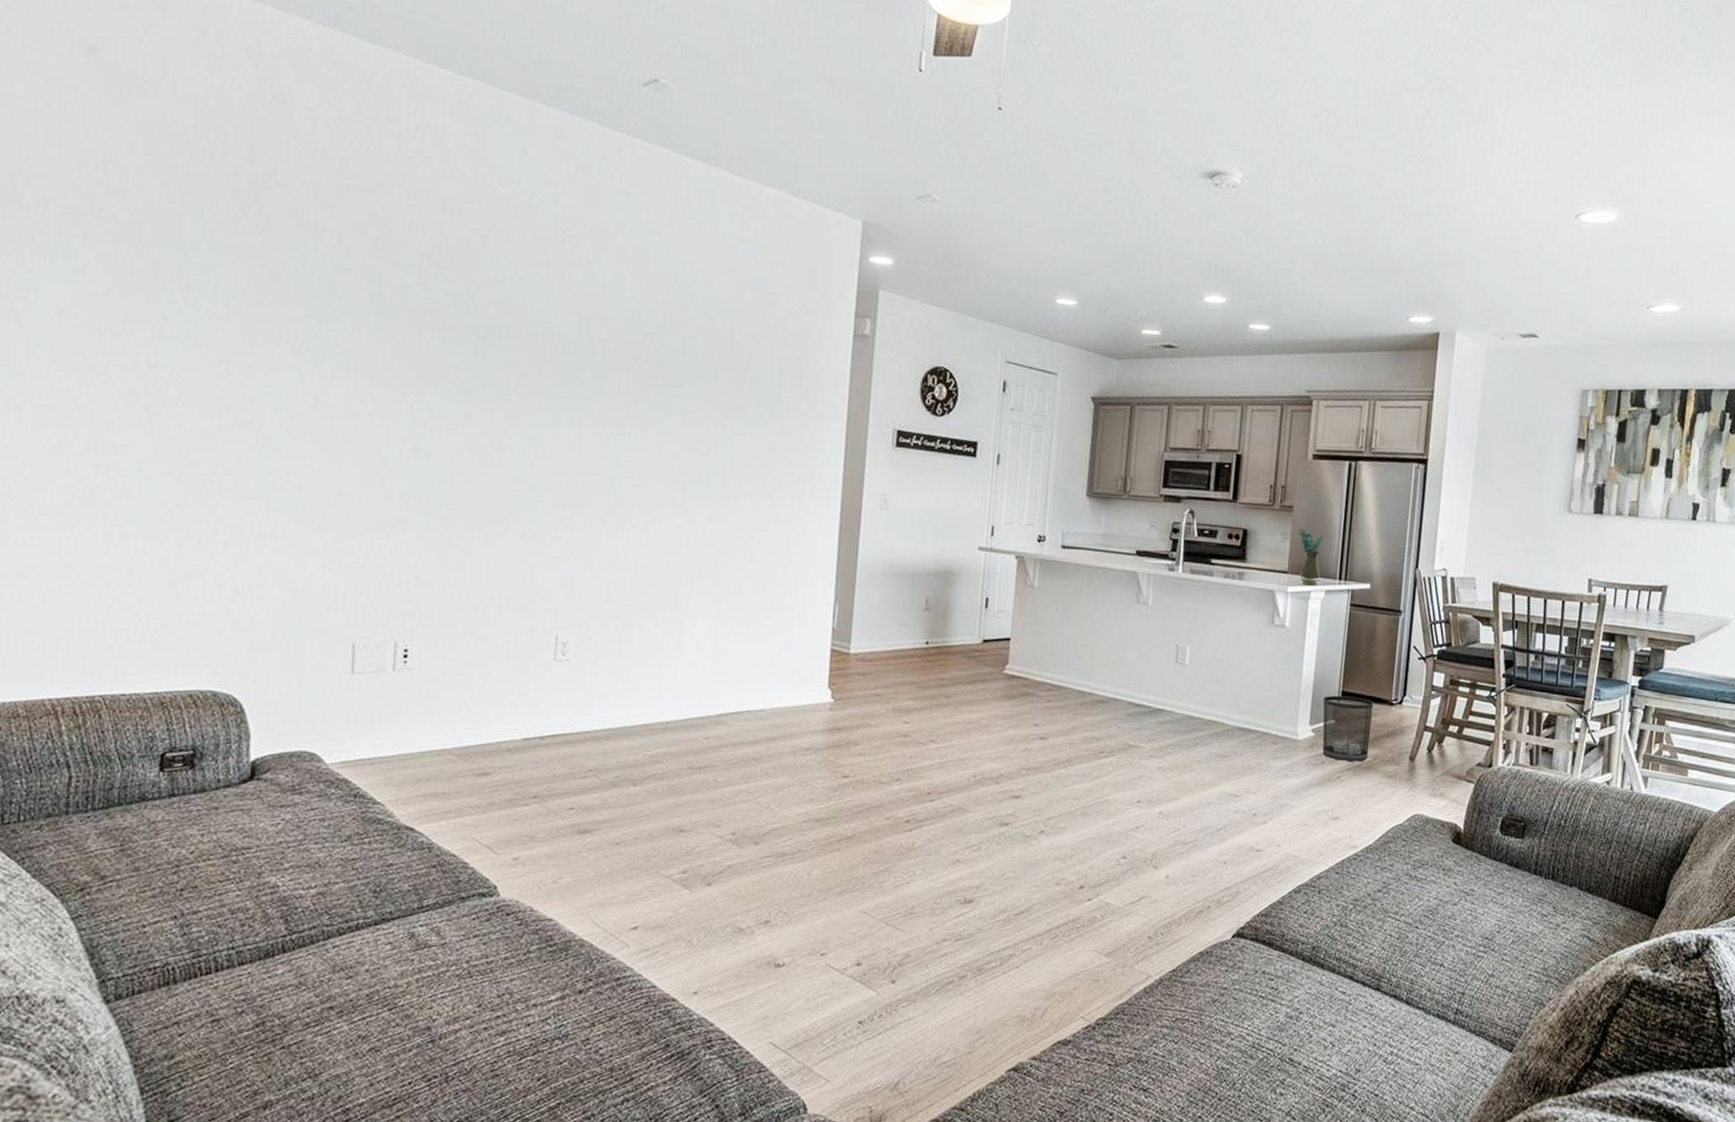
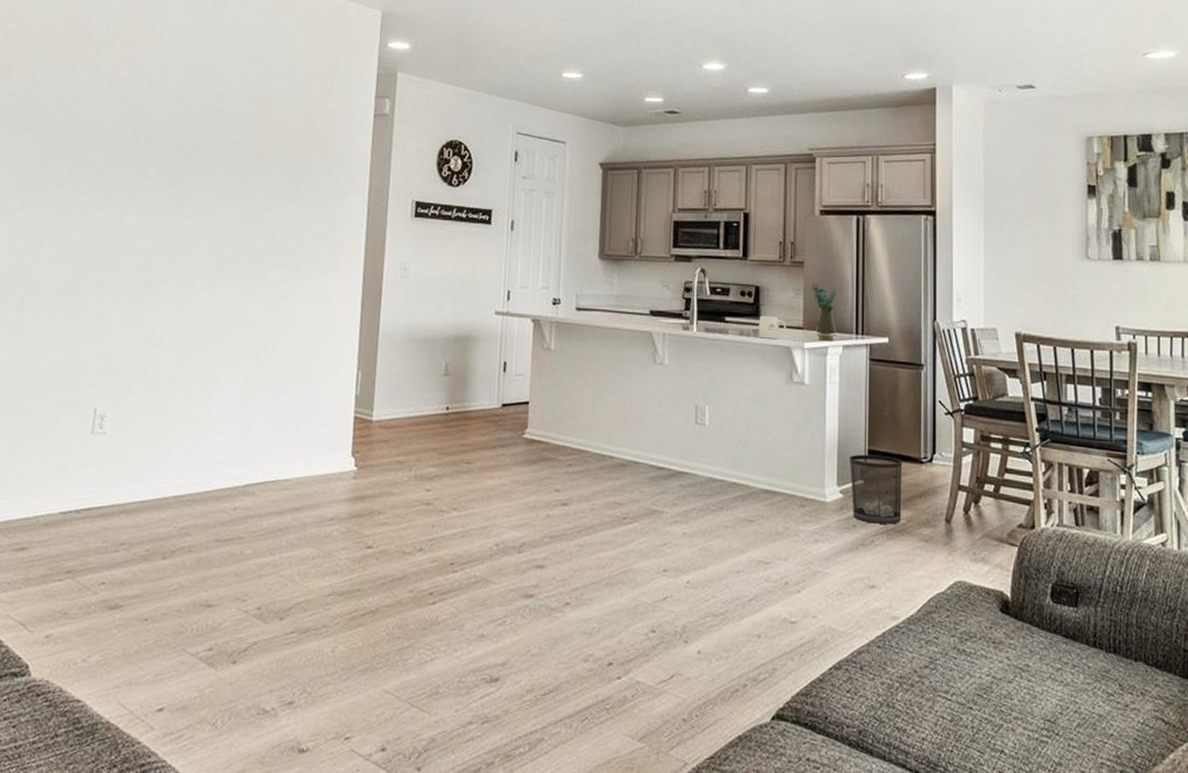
mug: none [1243,558,1272,583] -> present [758,315,786,339]

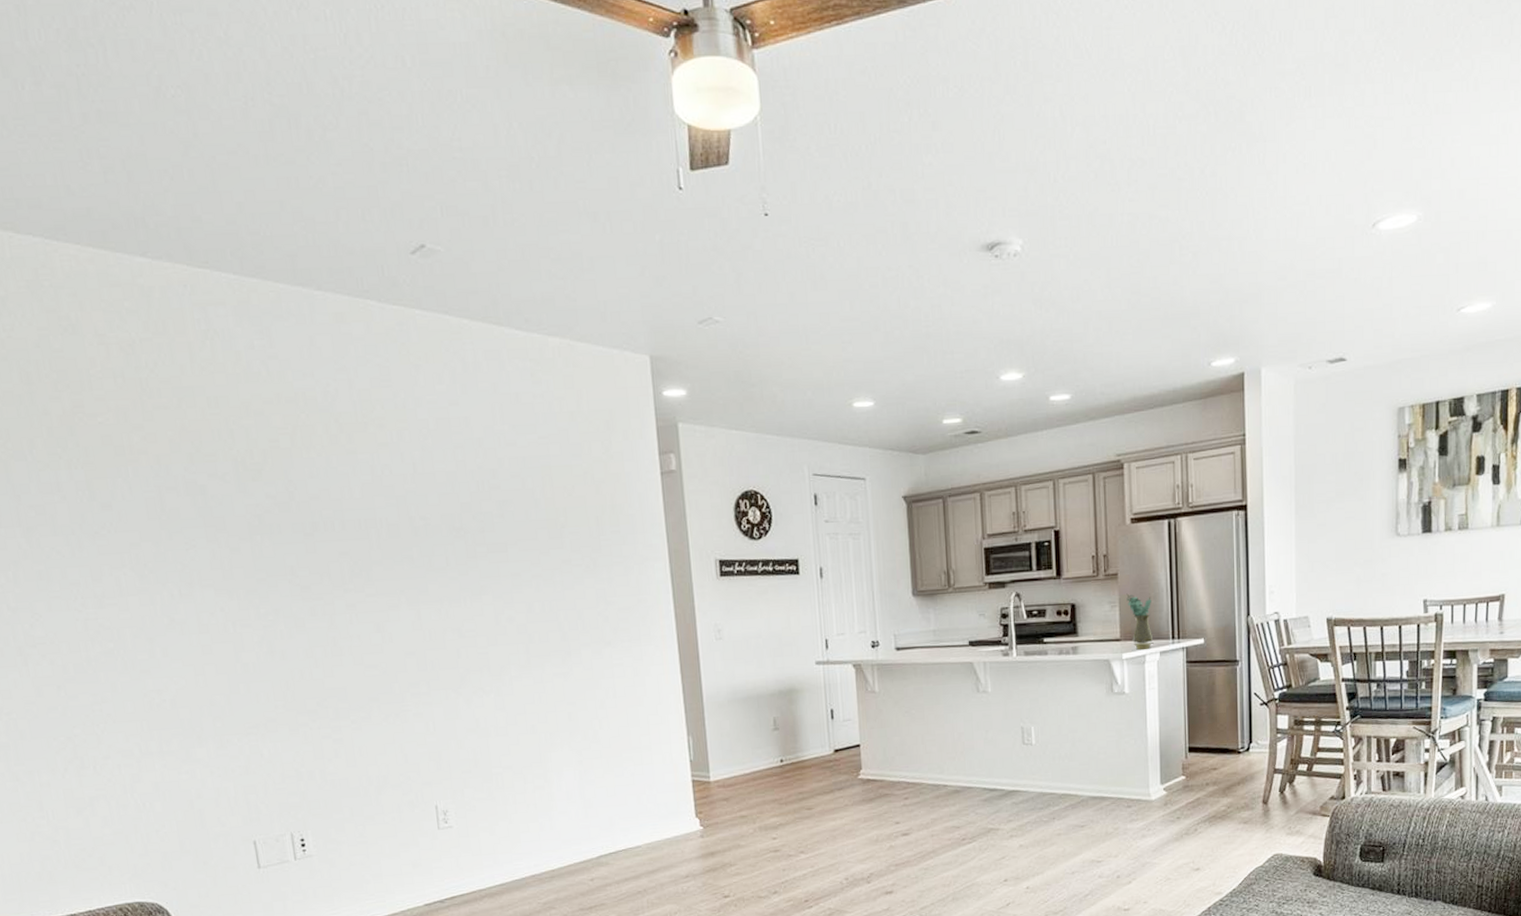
mug: present [758,315,786,339] -> none [1077,631,1104,655]
waste bin: present [849,454,902,524] -> none [1171,750,1222,814]

